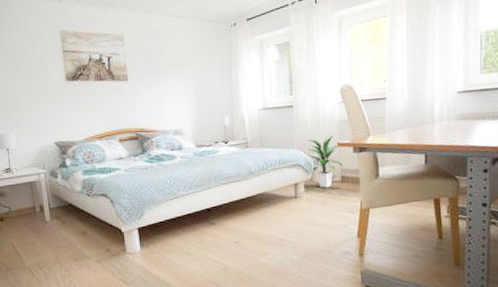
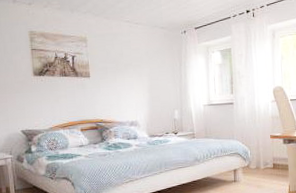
indoor plant: present [308,136,345,188] -> none [245,129,277,174]

